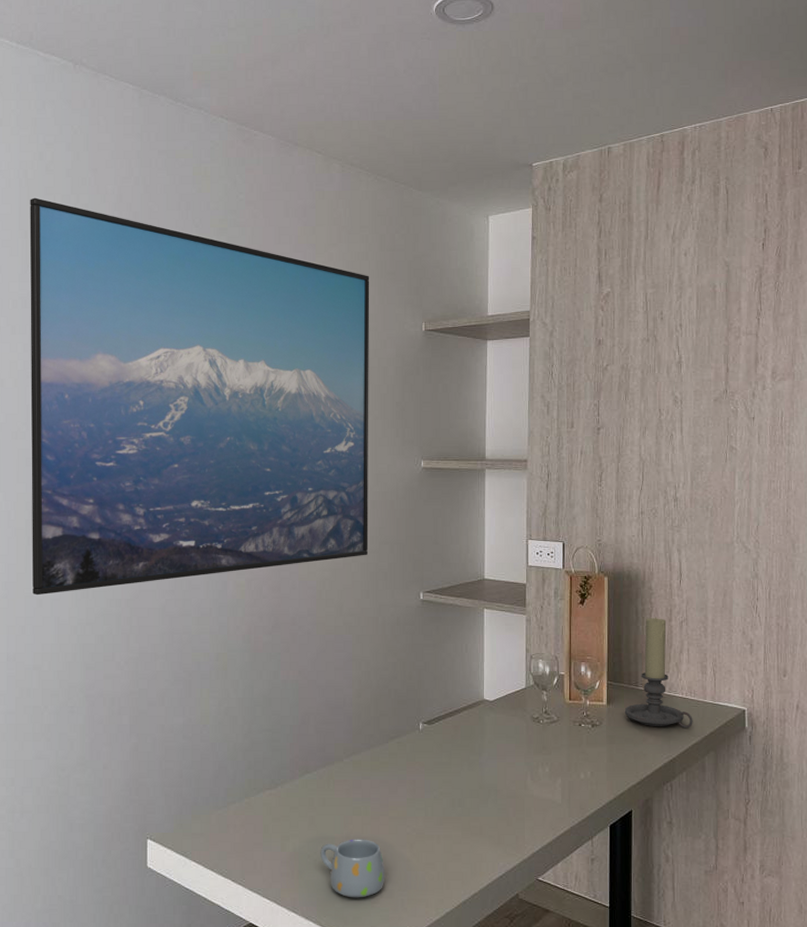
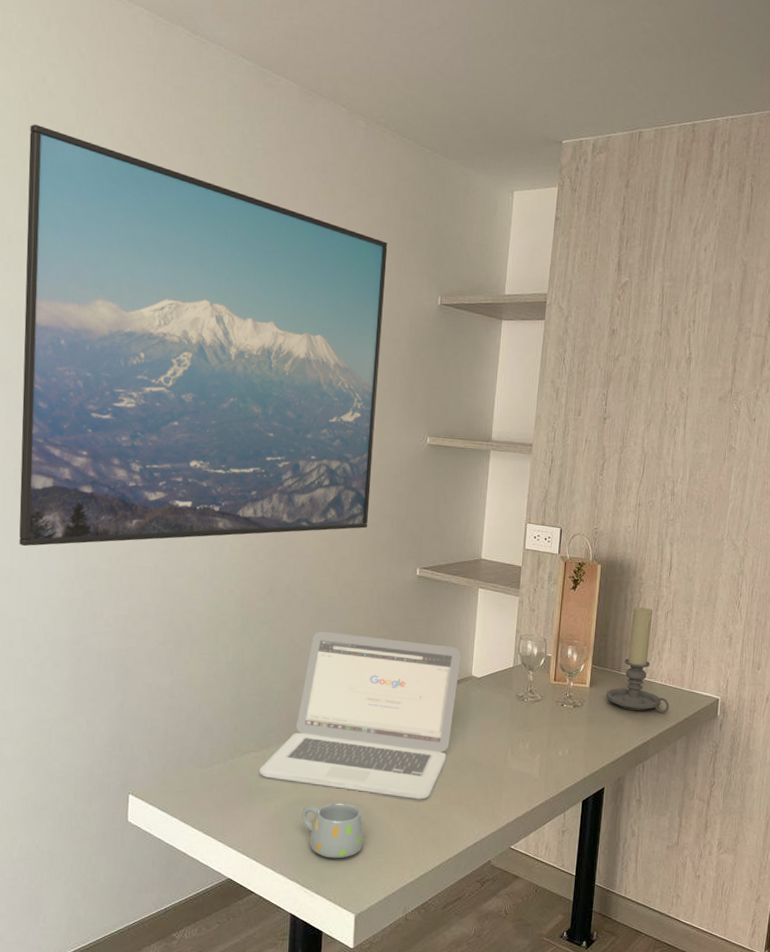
laptop: none [275,662,472,831] -> present [259,631,461,799]

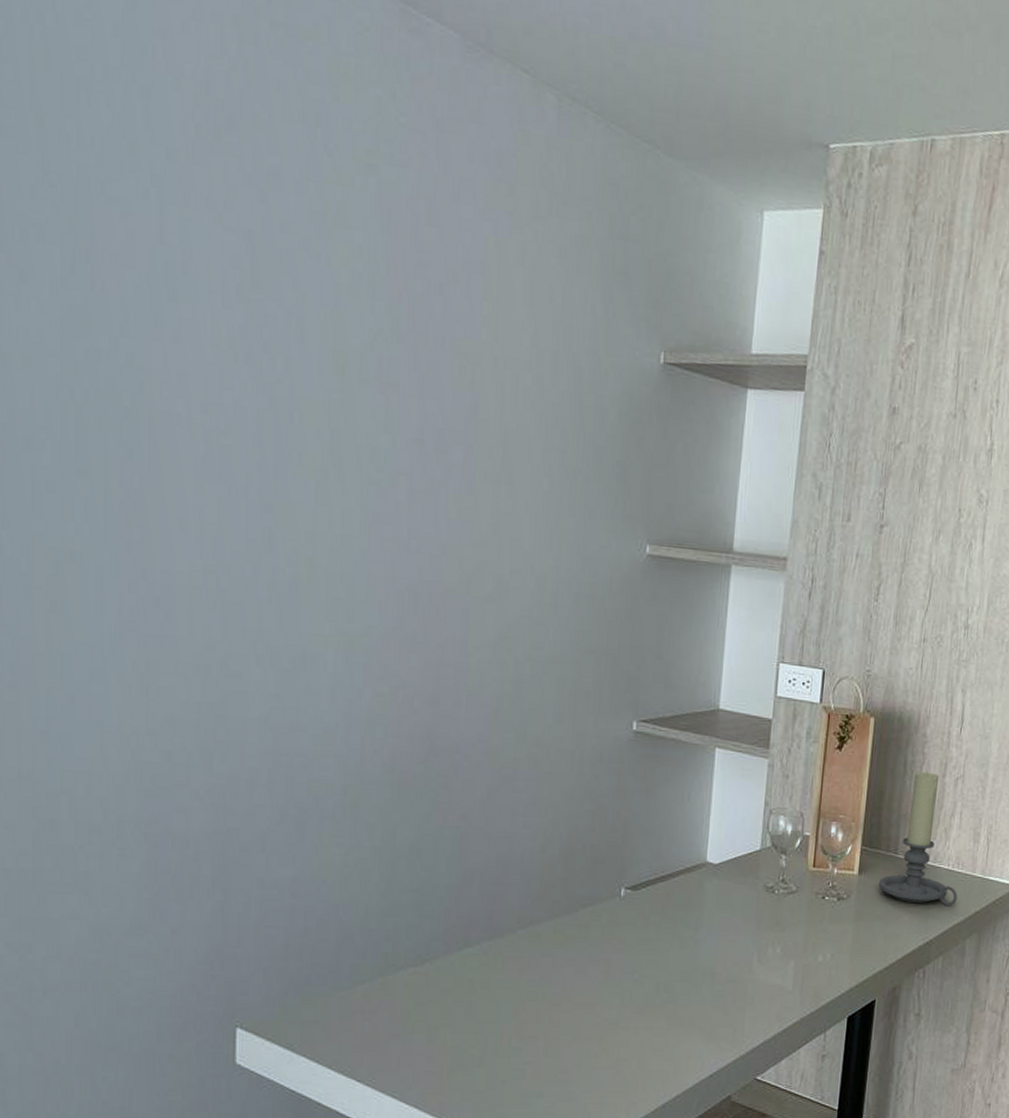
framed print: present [19,124,388,547] -> none [49,61,591,688]
laptop: present [259,631,461,799] -> none [420,805,693,1022]
mug: present [301,802,364,859] -> none [479,1030,565,1102]

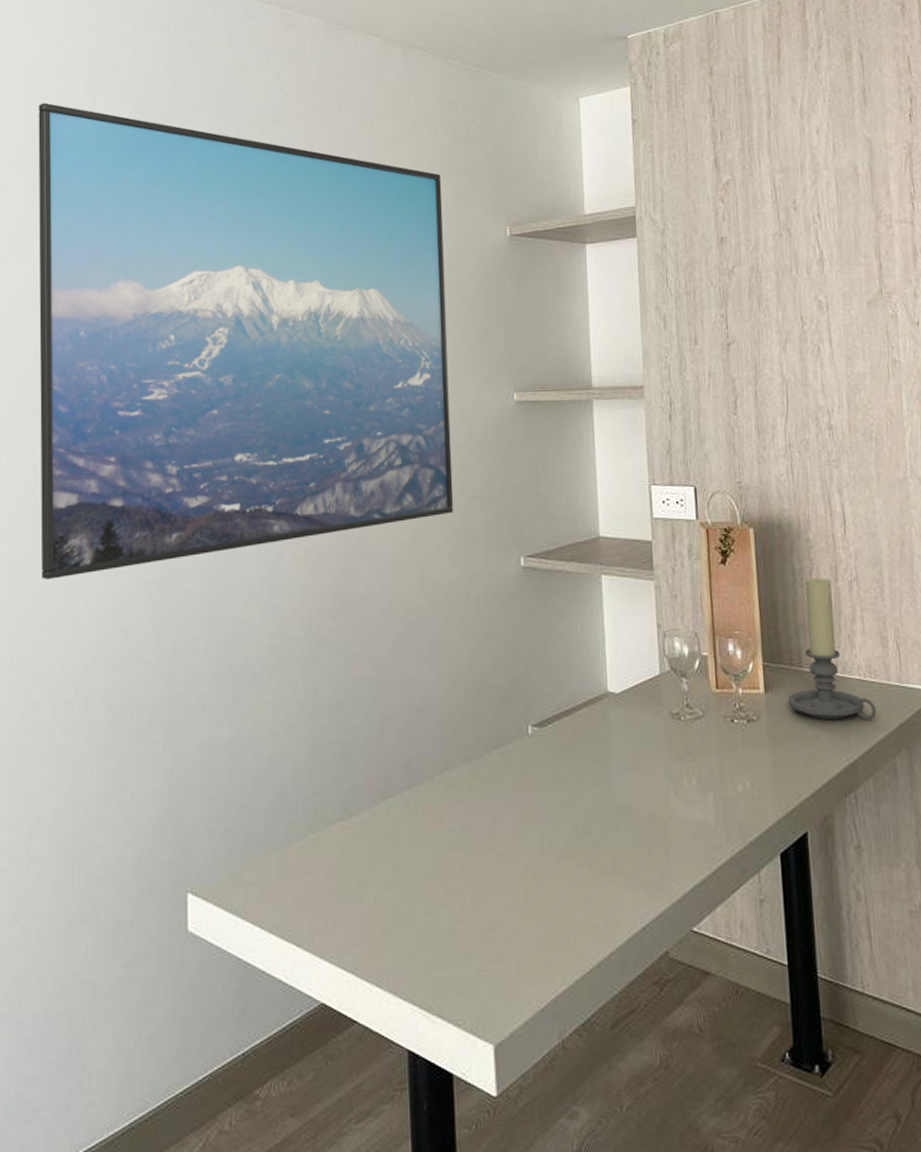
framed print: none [49,61,591,688] -> present [38,102,454,580]

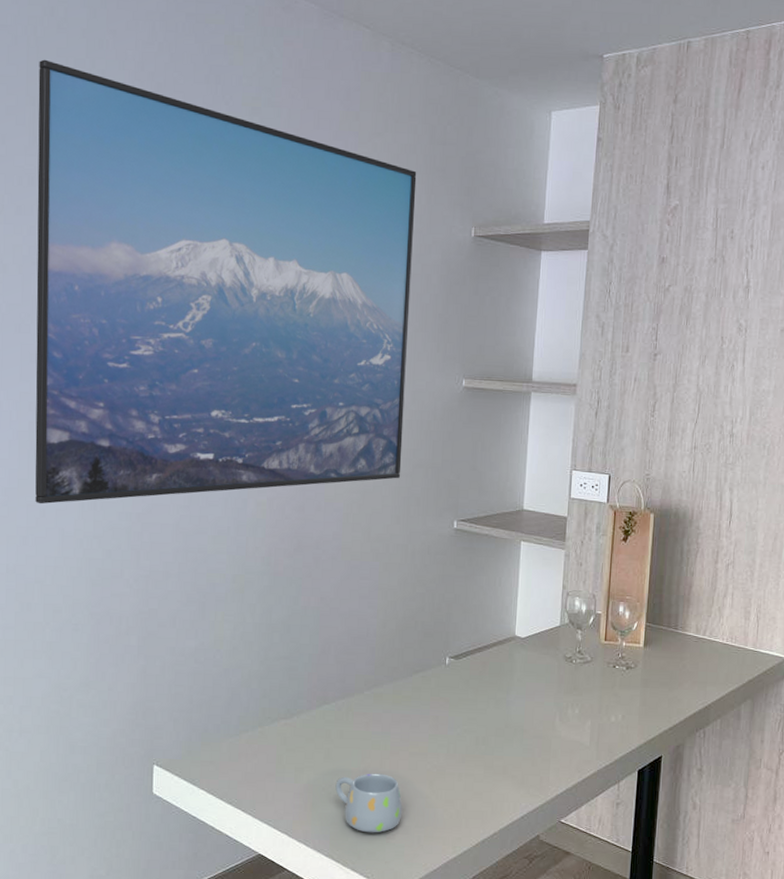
mug: none [409,883,495,965] -> present [335,773,403,833]
candle holder: present [787,576,877,721] -> none [661,558,732,675]

